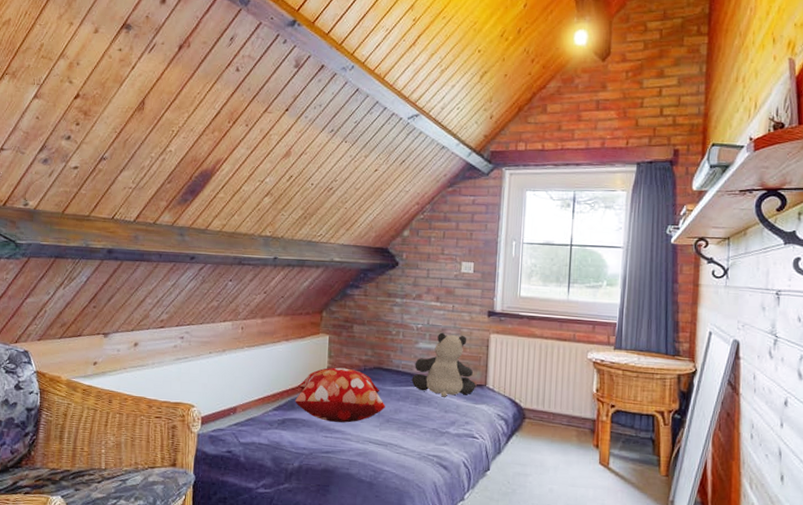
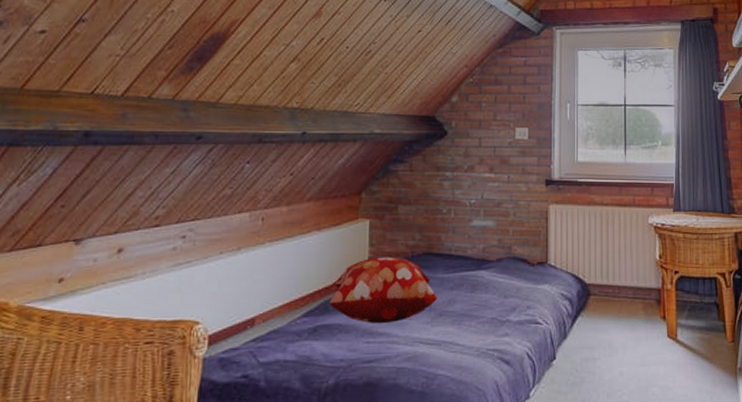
teddy bear: present [411,332,477,397] -> none [466,207,537,280]

